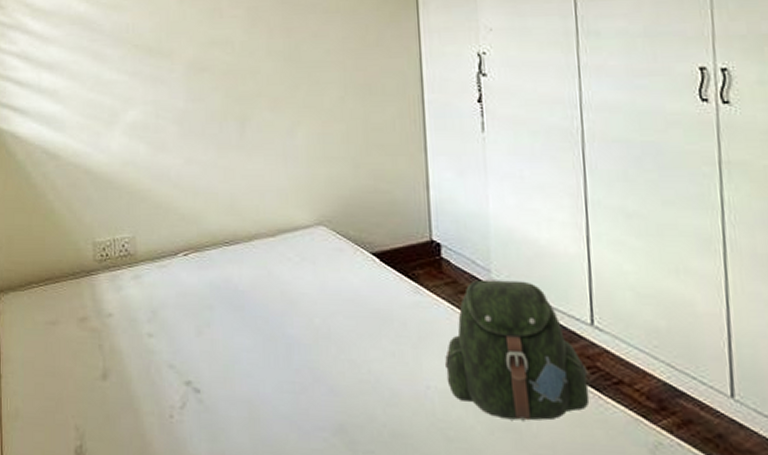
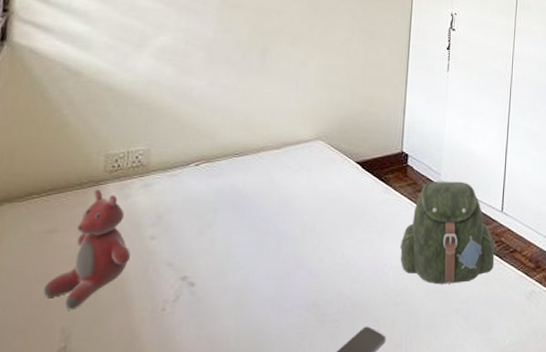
teddy bear: none [54,280,130,407] -> present [43,189,130,310]

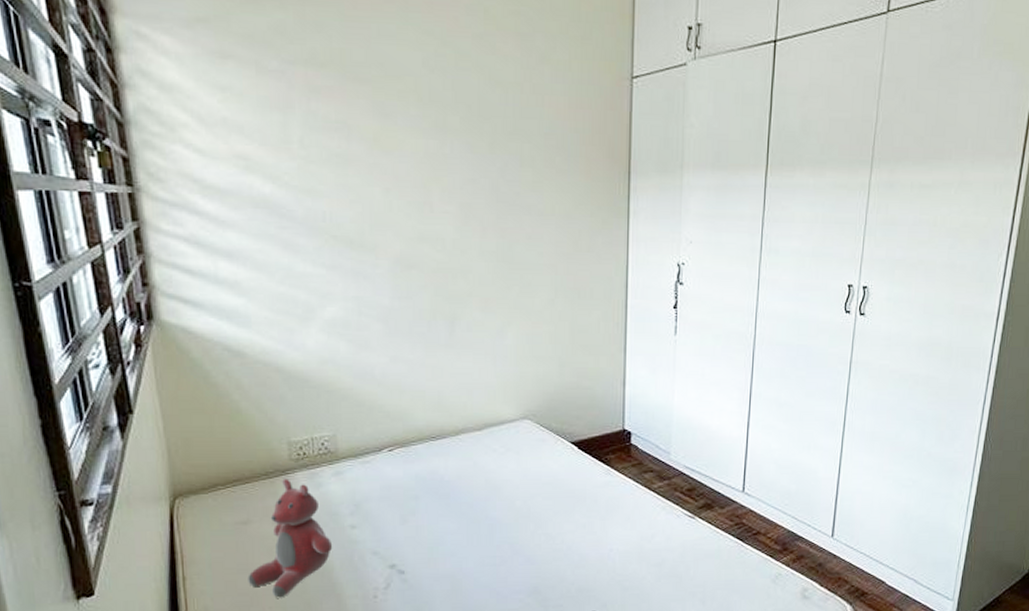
backpack: present [399,181,497,285] -> none [626,460,738,569]

